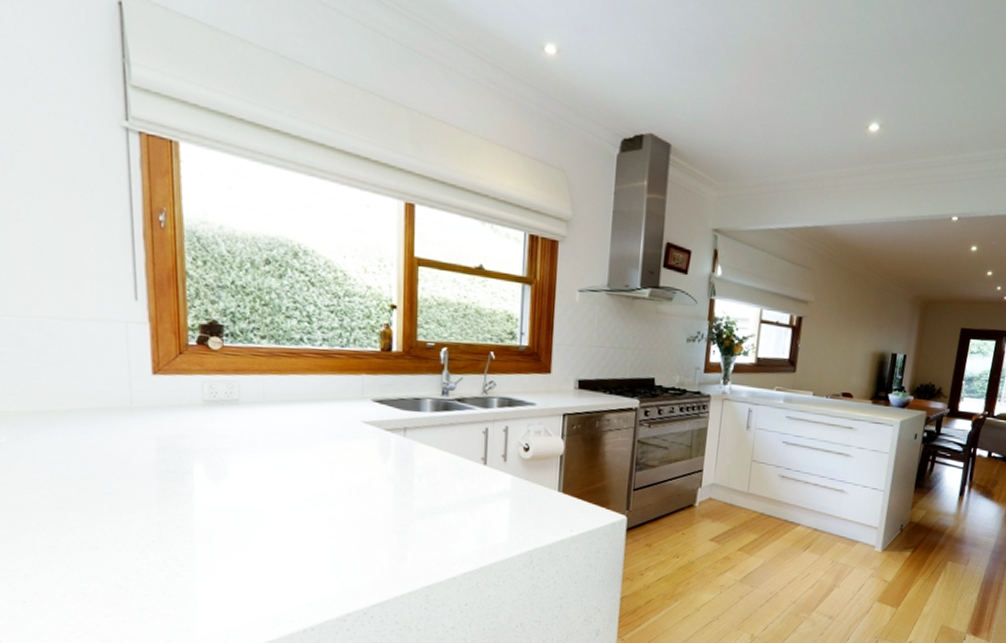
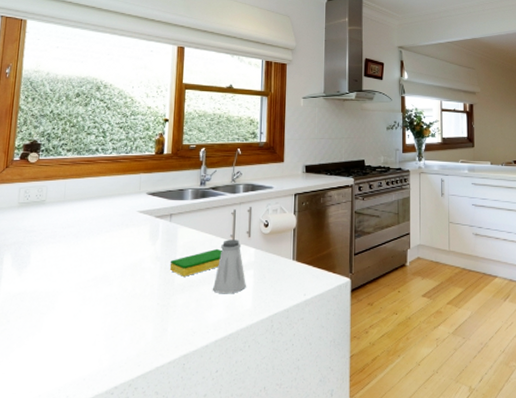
dish sponge: none [406,472,471,502] -> present [169,248,222,277]
saltshaker: none [460,463,501,525] -> present [213,240,246,294]

